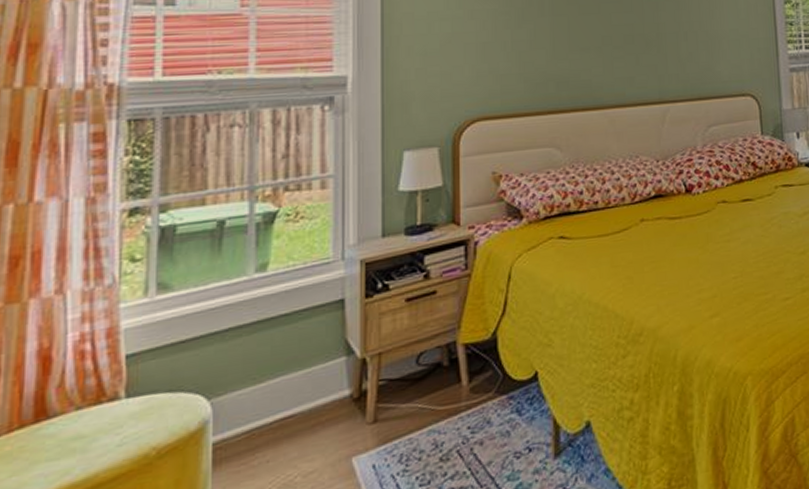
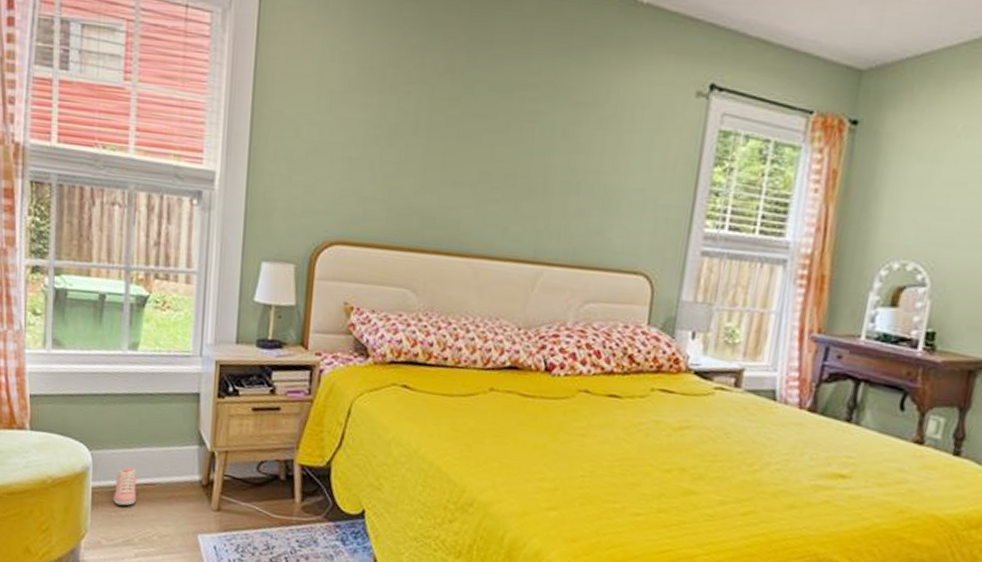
sneaker: none [241,404,272,455] -> present [113,467,137,506]

